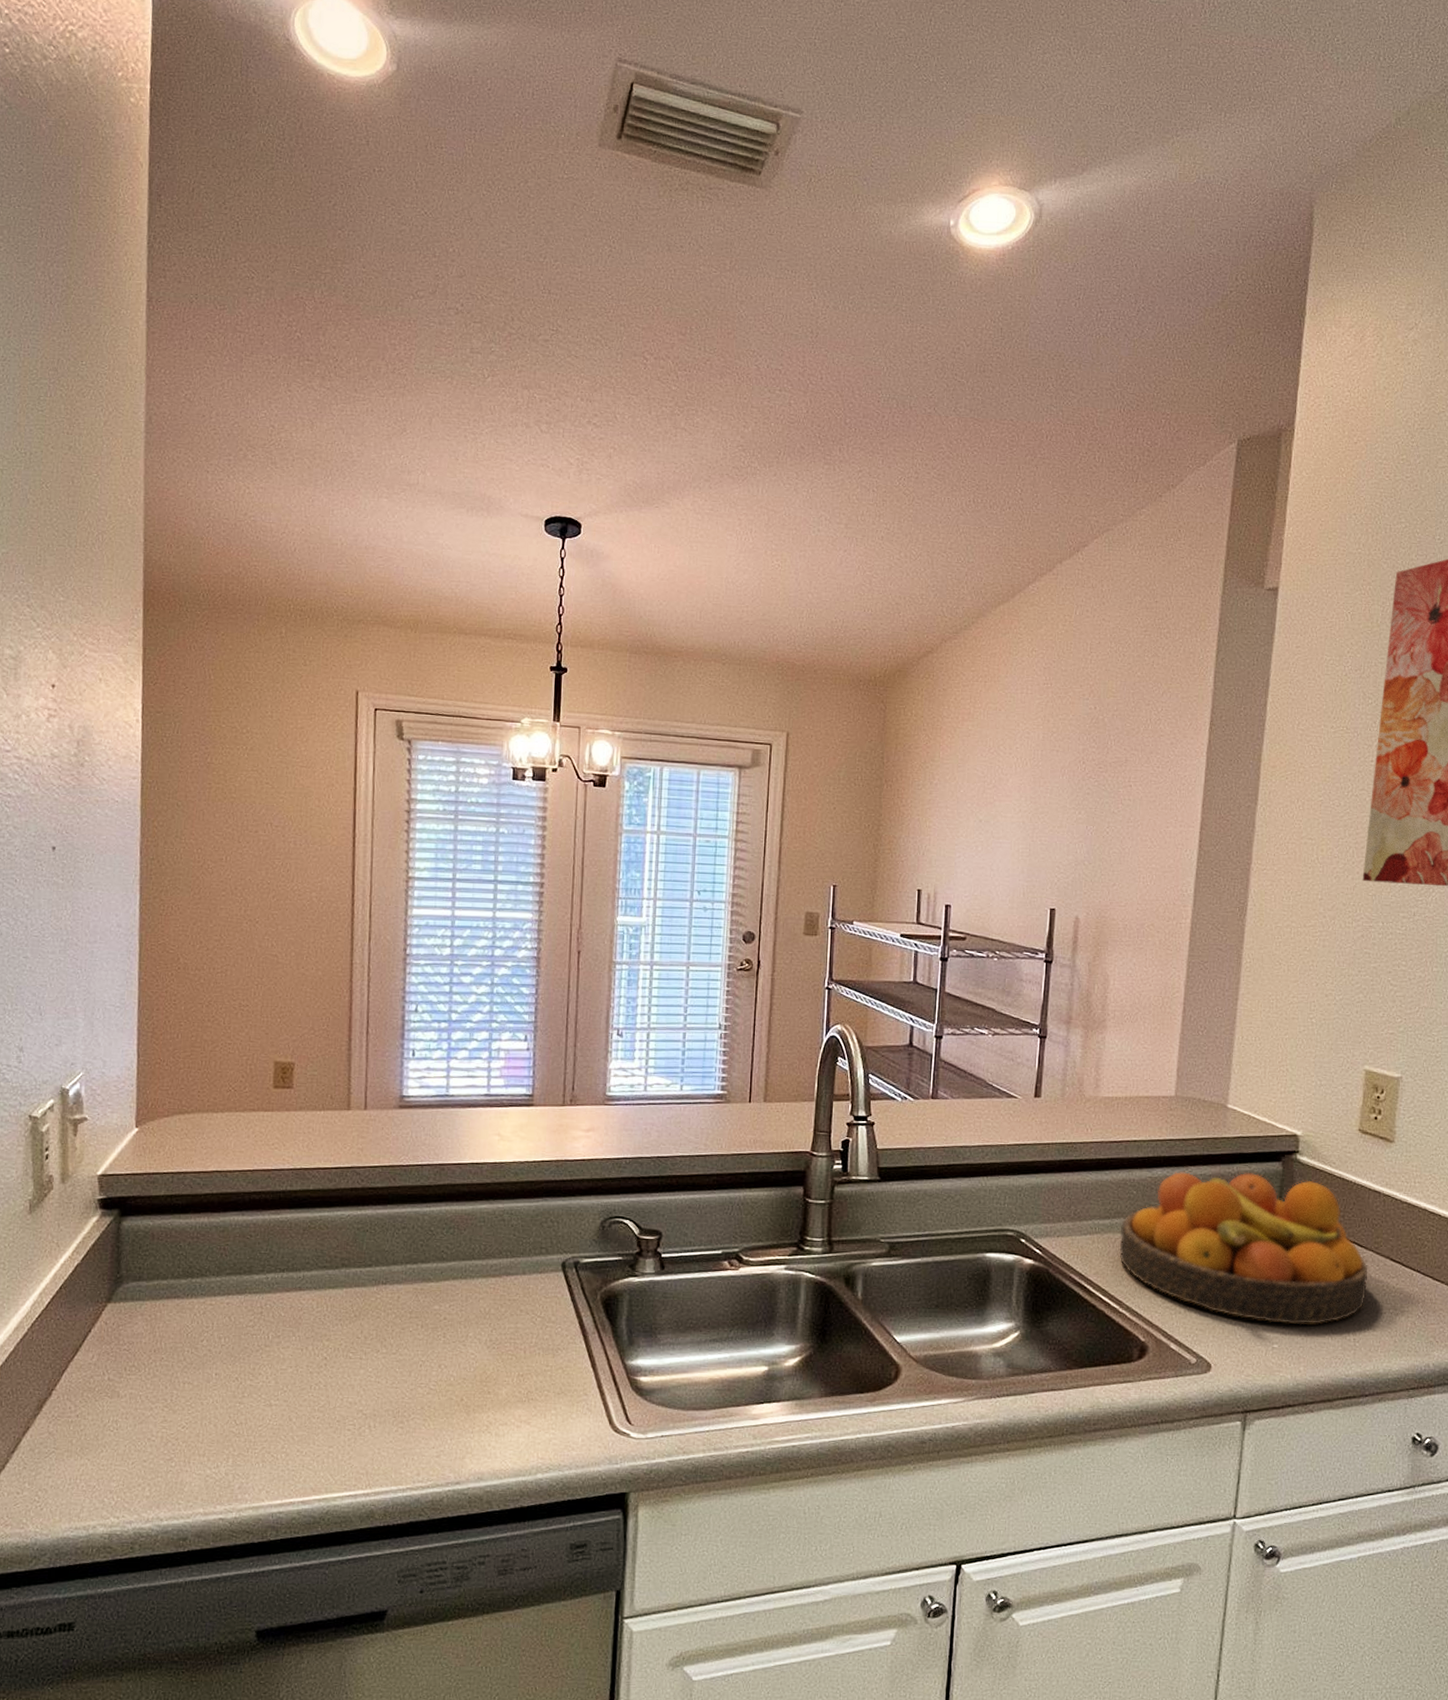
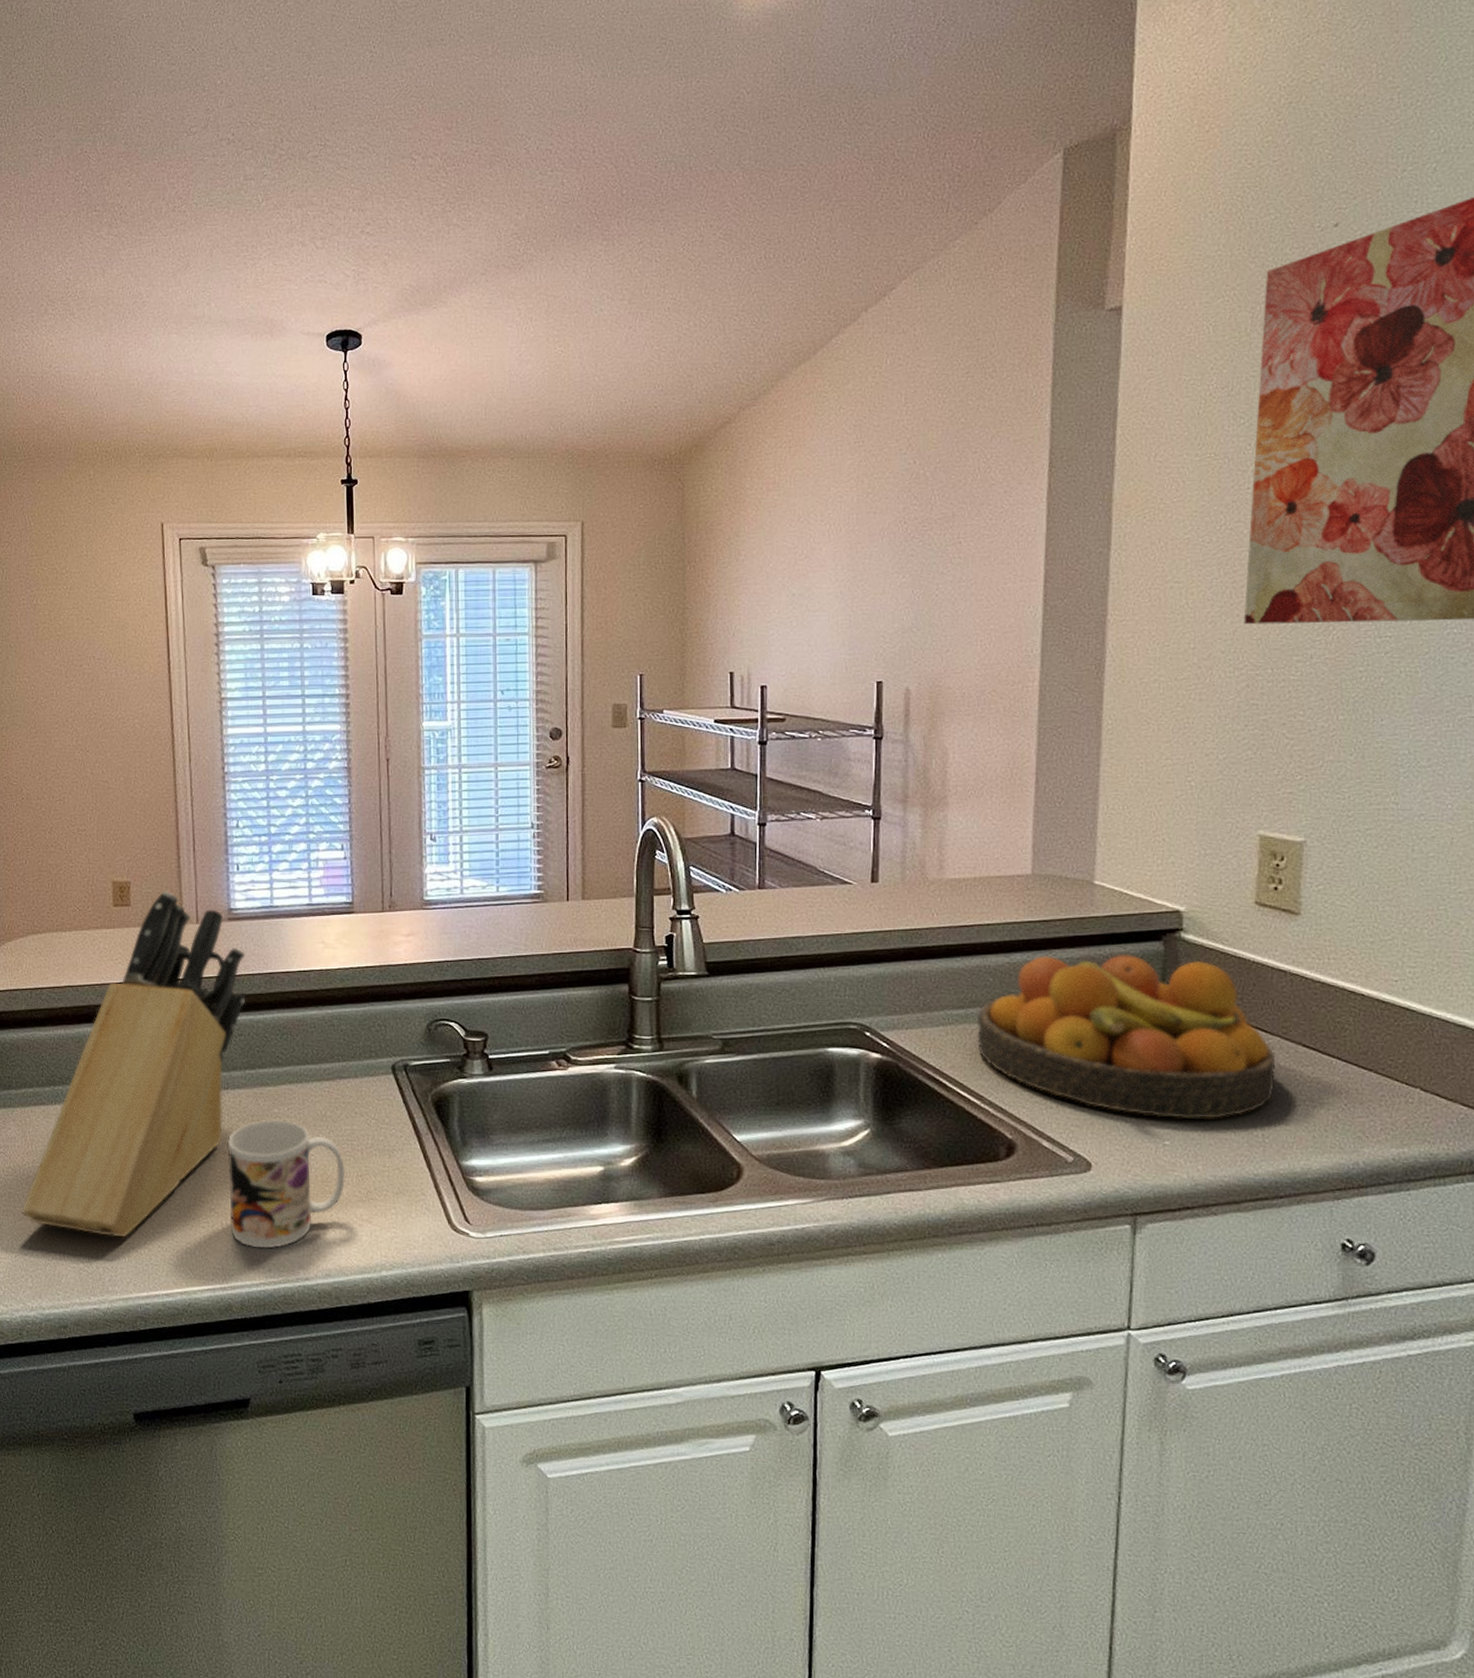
knife block: none [143,1073,414,1442] -> present [22,890,246,1238]
mug: none [378,1316,507,1452] -> present [227,1119,346,1249]

